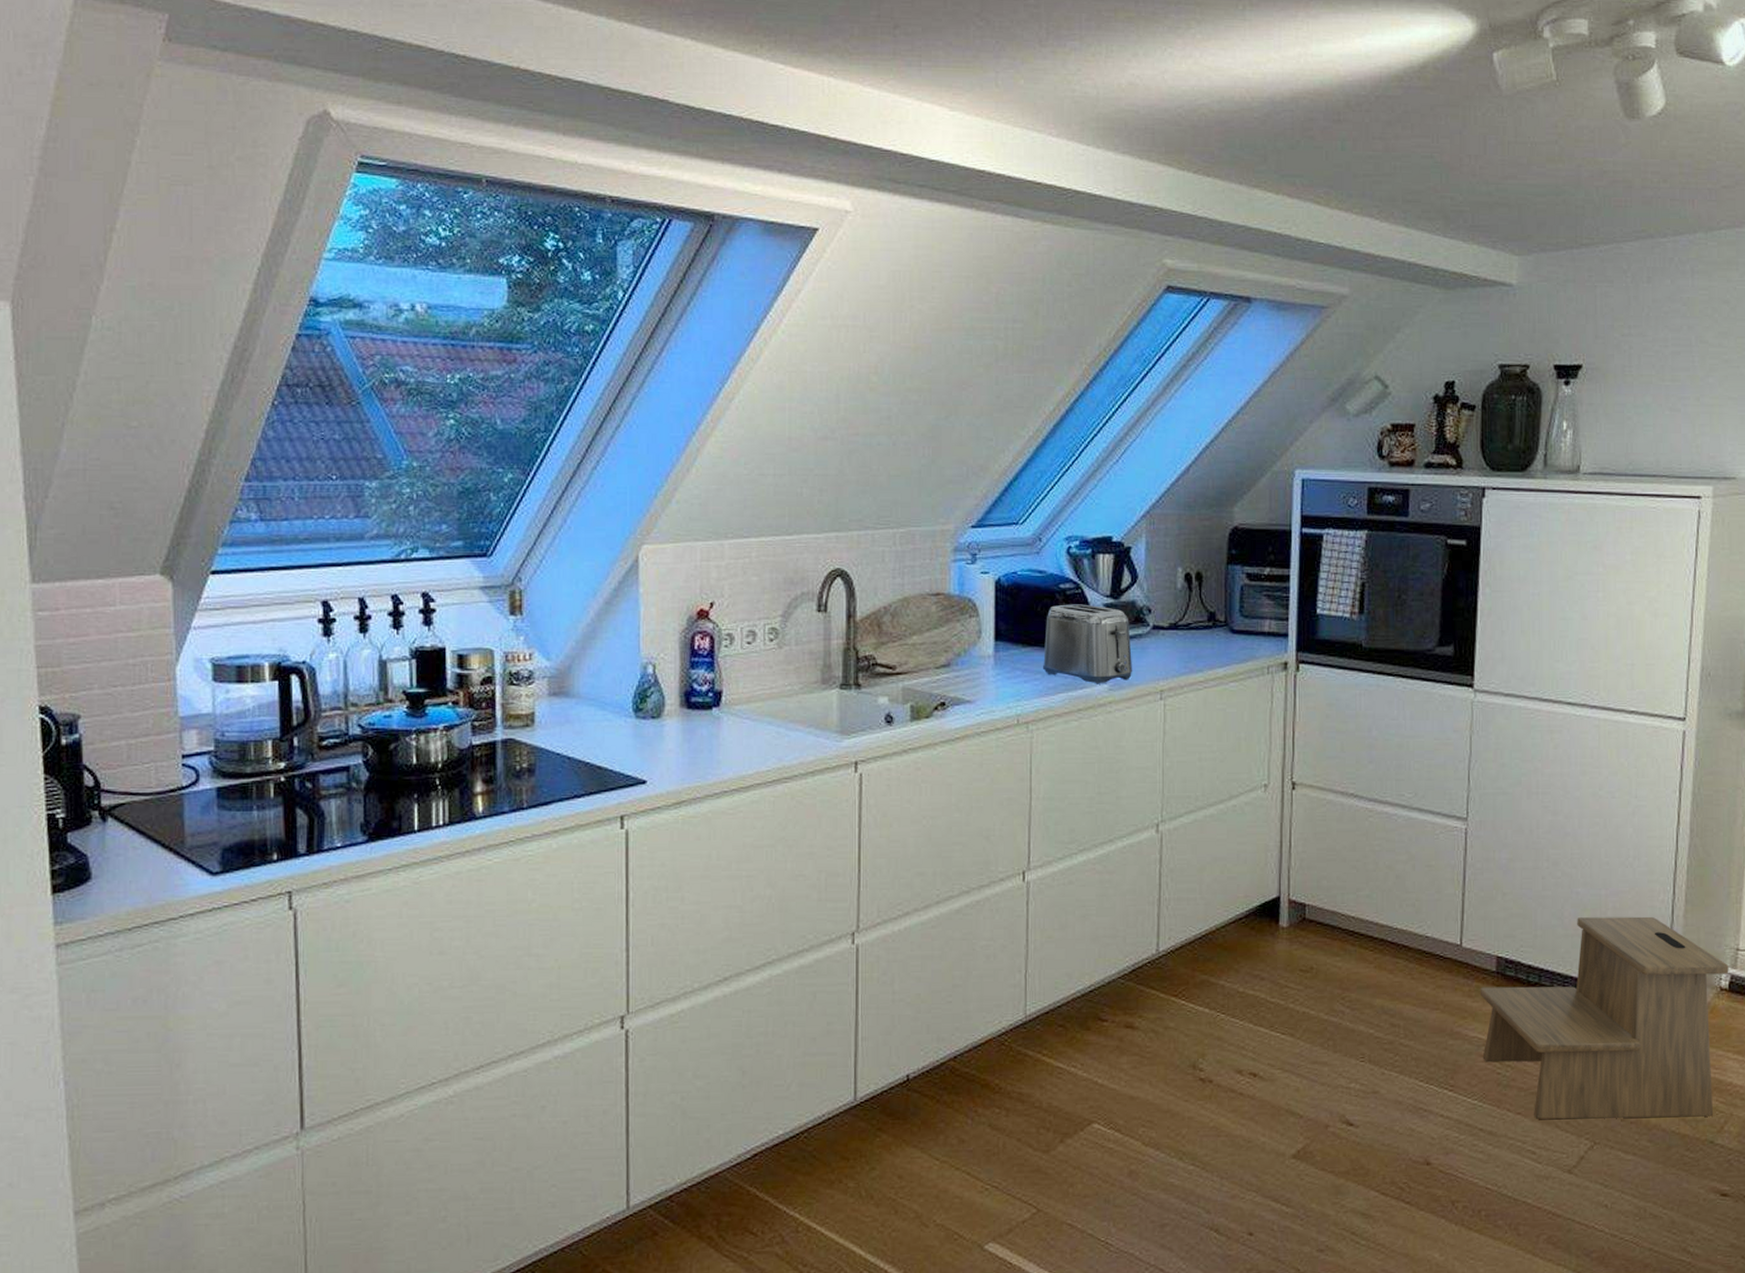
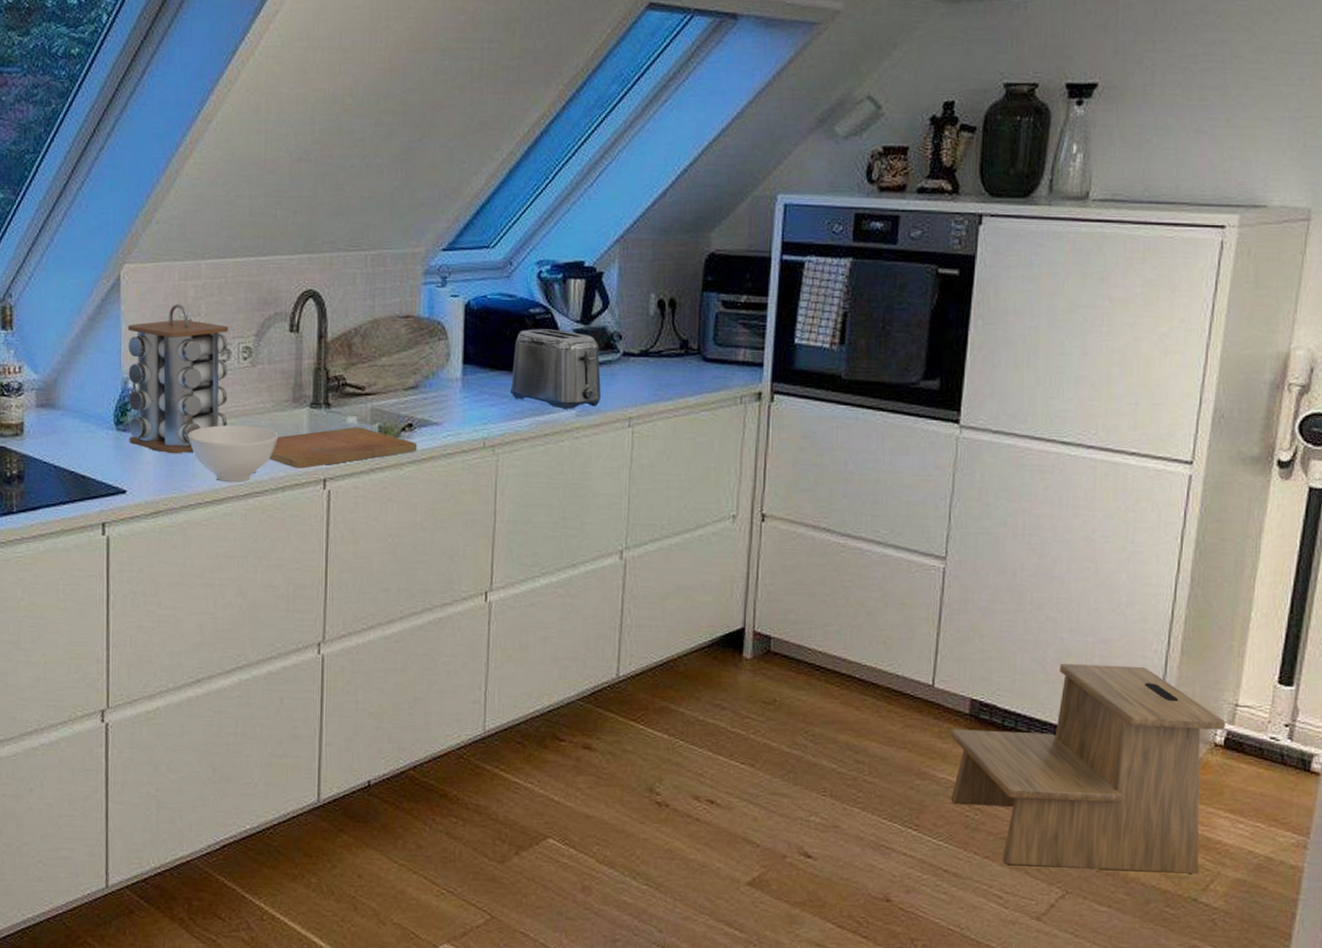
spice rack: none [647,584,754,741] -> present [128,303,229,454]
bowl: none [711,709,808,769] -> present [187,425,279,483]
cutting board: none [797,707,951,752] -> present [268,427,418,469]

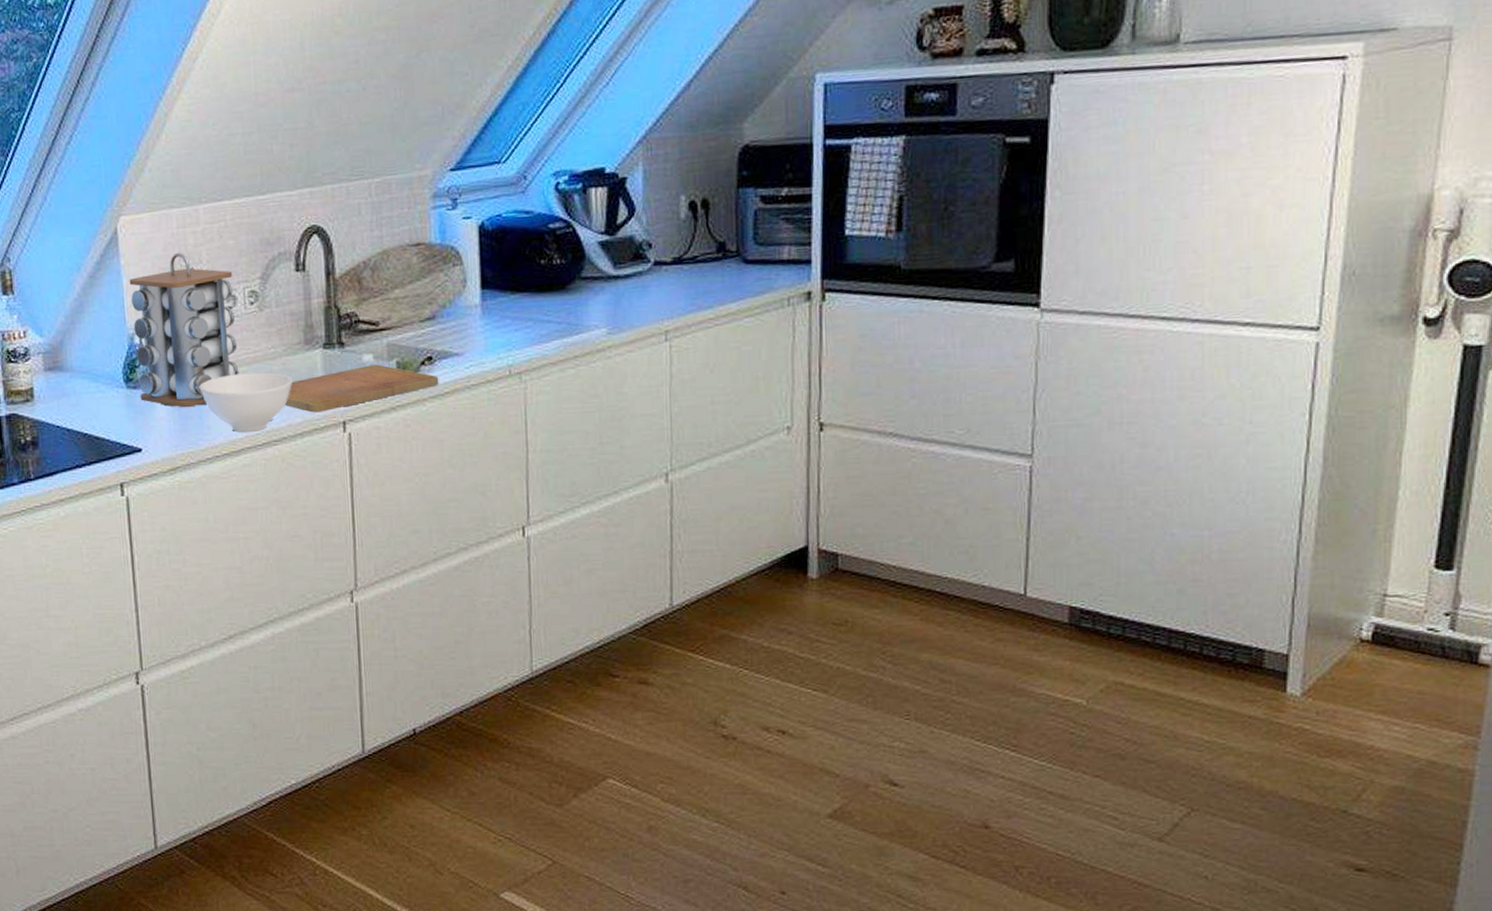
toaster: present [511,329,602,410] -> none [534,243,634,329]
step stool: present [950,664,1226,874] -> none [1048,559,1373,784]

